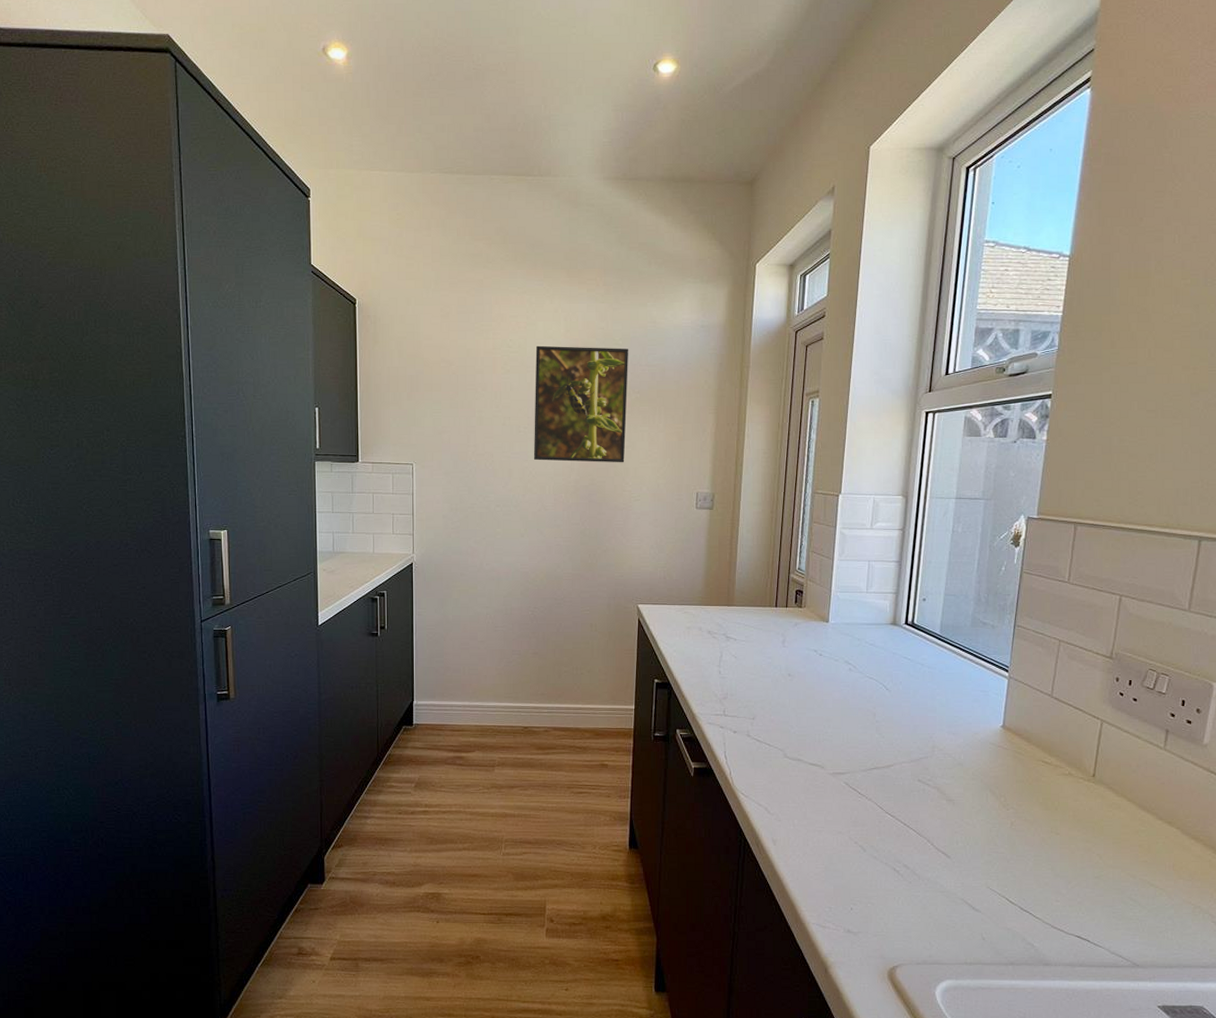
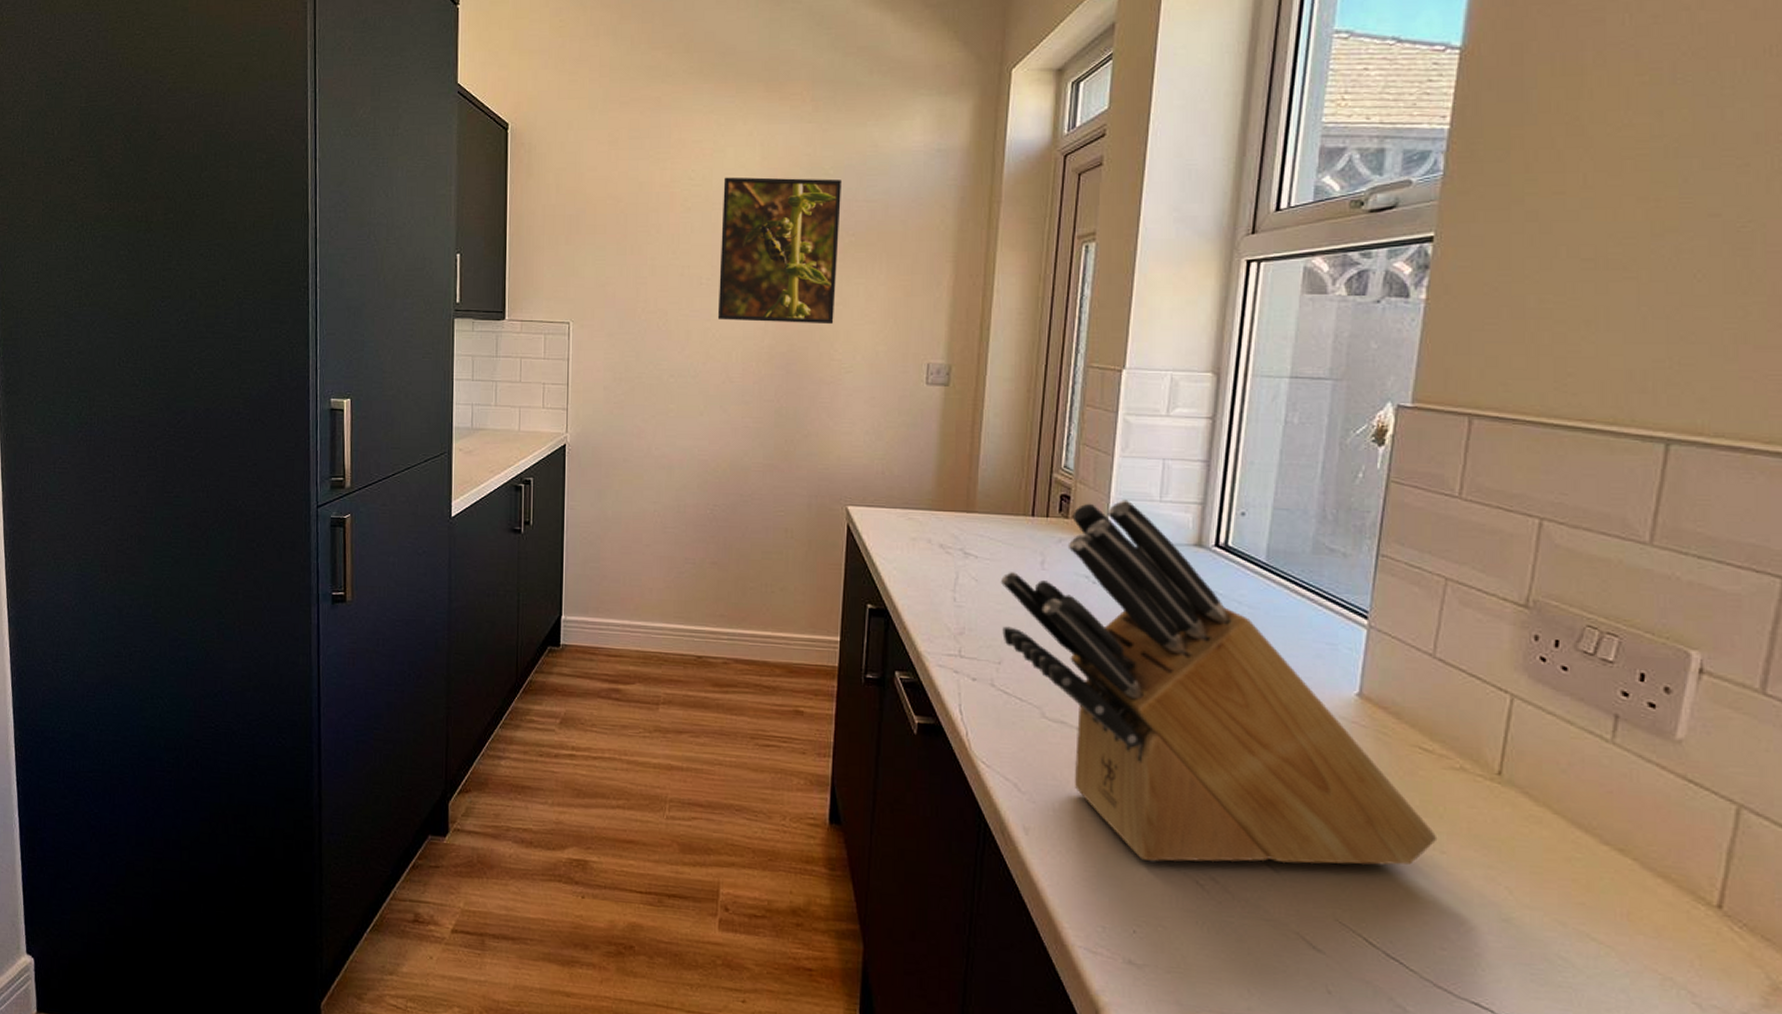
knife block: none [753,592,1054,857] -> present [1000,499,1438,866]

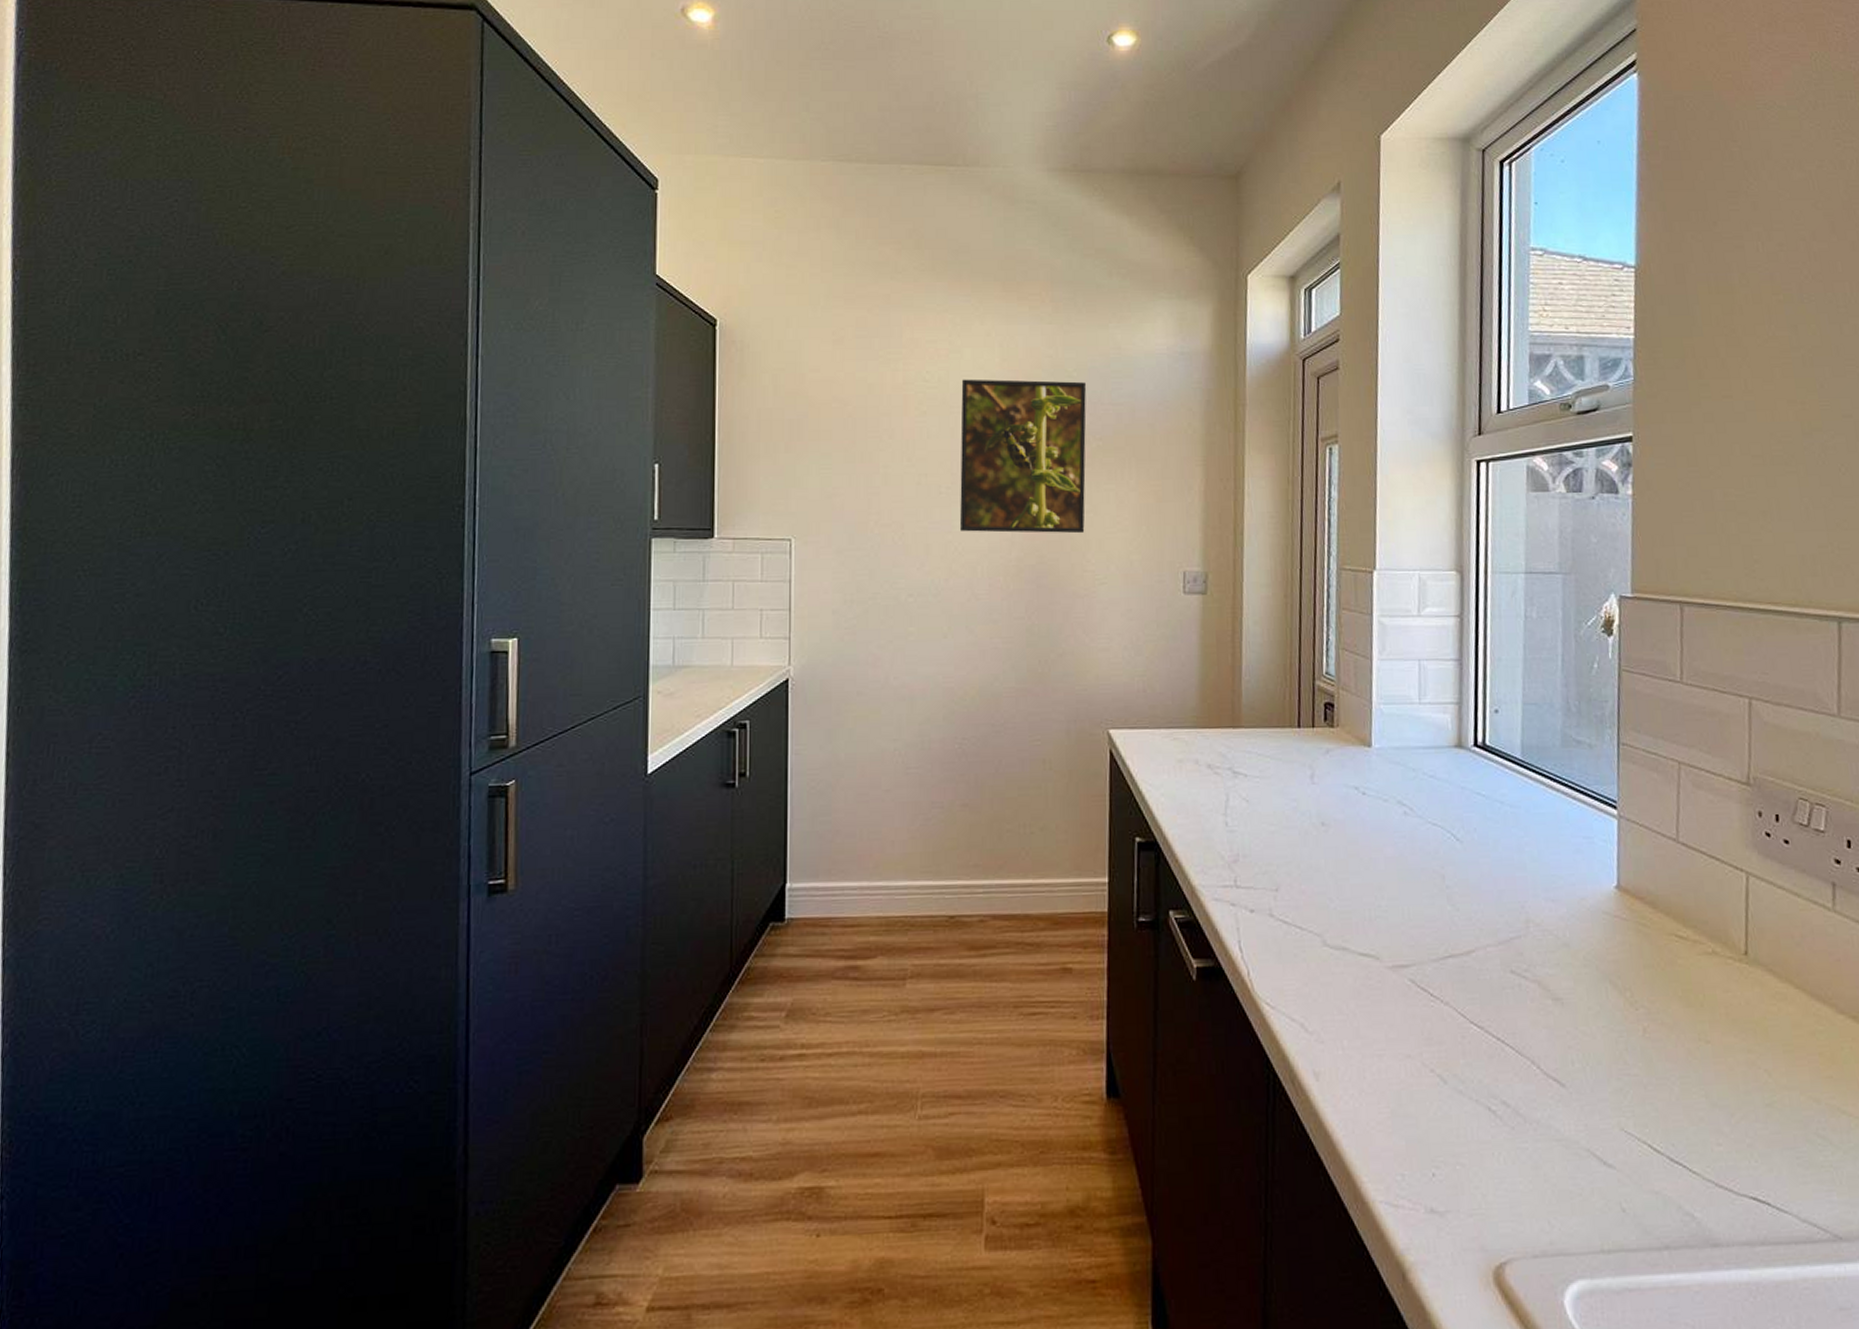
knife block: present [1000,499,1438,866] -> none [1271,704,1702,1093]

